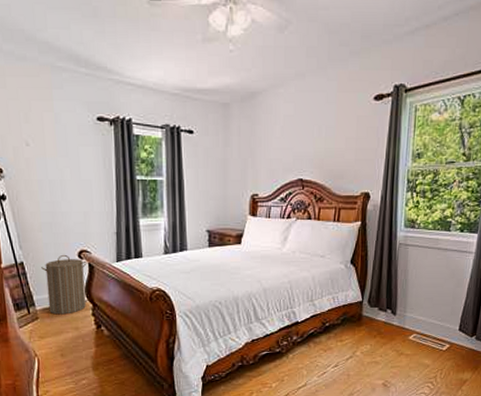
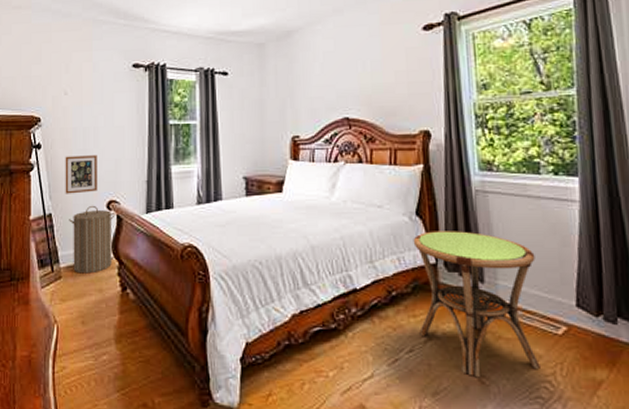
picture frame: none [32,207,68,244] -> present [65,155,98,194]
side table: none [344,276,436,382] -> present [413,231,540,378]

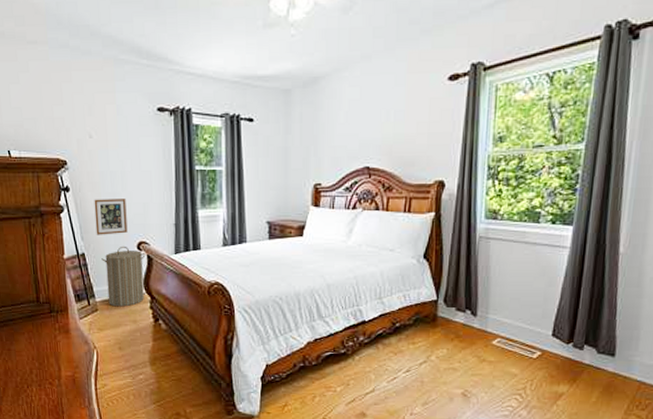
side table: present [413,231,540,378] -> none [417,272,524,392]

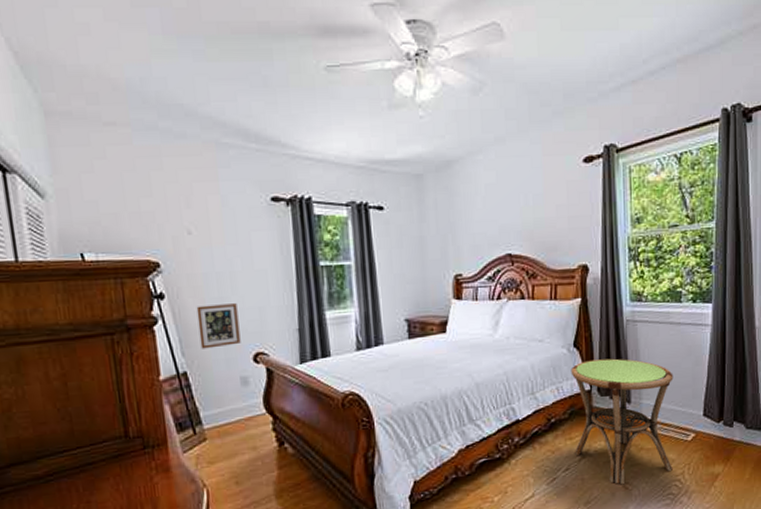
laundry hamper: present [101,246,146,307] -> none [209,359,265,433]
side table: none [417,272,524,392] -> present [570,358,674,485]

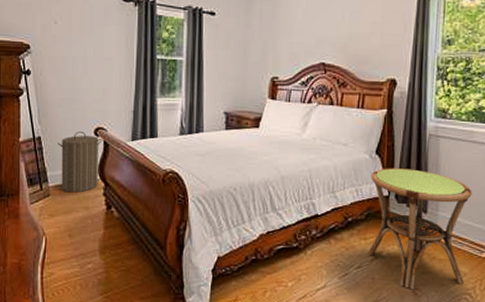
picture frame: present [196,303,241,349] -> none [54,83,86,120]
laundry hamper: none [209,359,265,433] -> present [58,130,102,193]

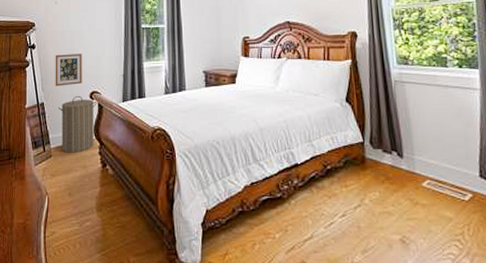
picture frame: none [54,83,86,120] -> present [55,54,82,86]
side table: present [368,168,472,290] -> none [344,114,451,238]

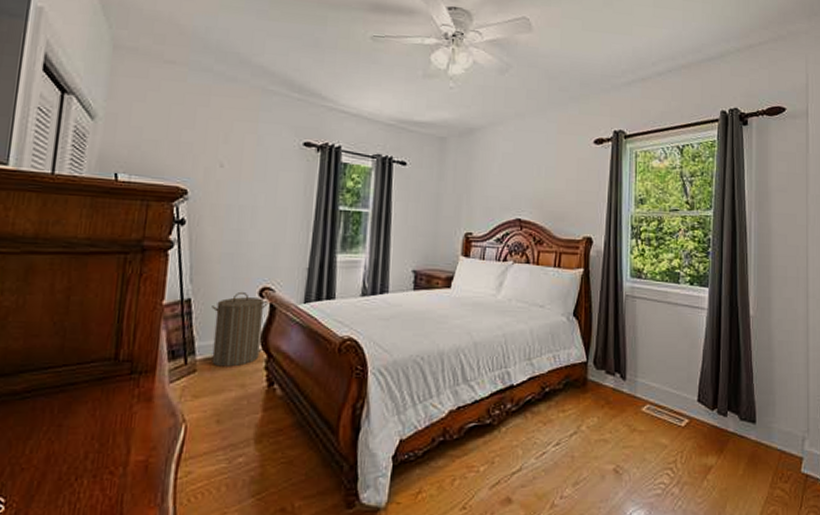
picture frame: present [55,54,82,86] -> none [210,235,253,278]

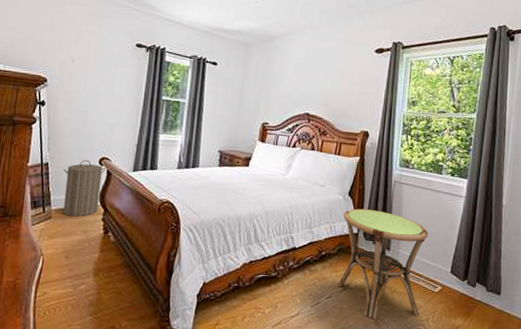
side table: none [567,331,669,468] -> present [338,208,429,320]

